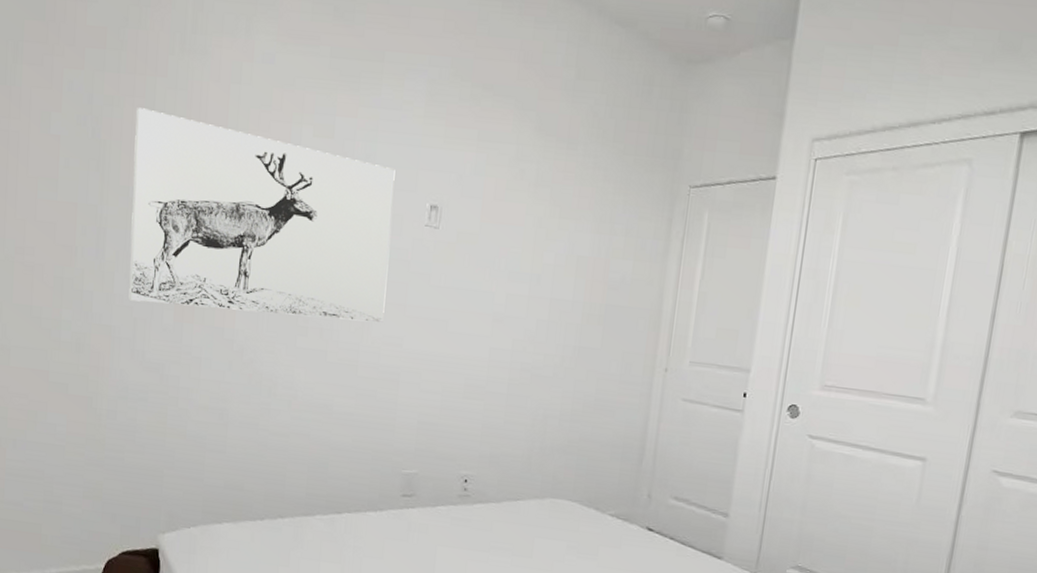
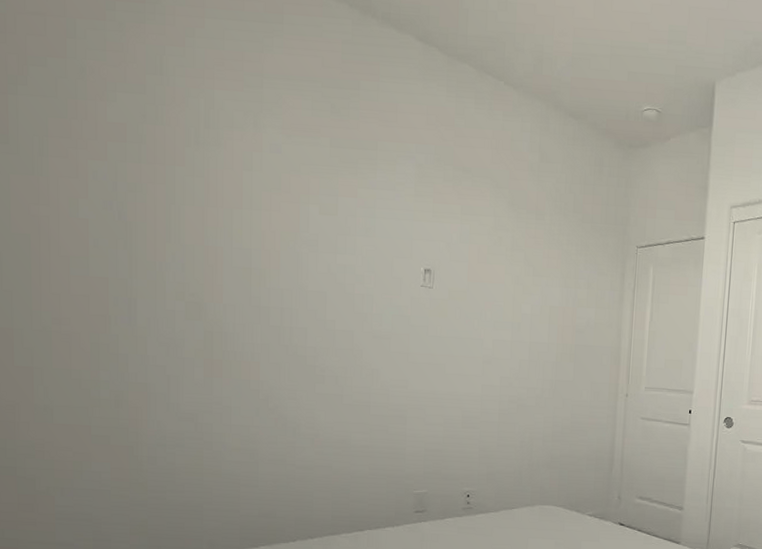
wall art: present [129,107,396,322] -> none [158,193,393,369]

